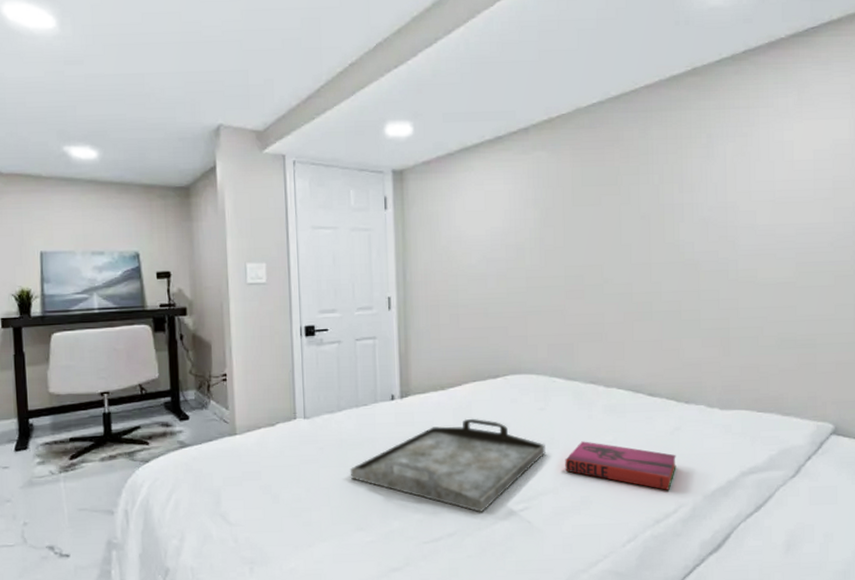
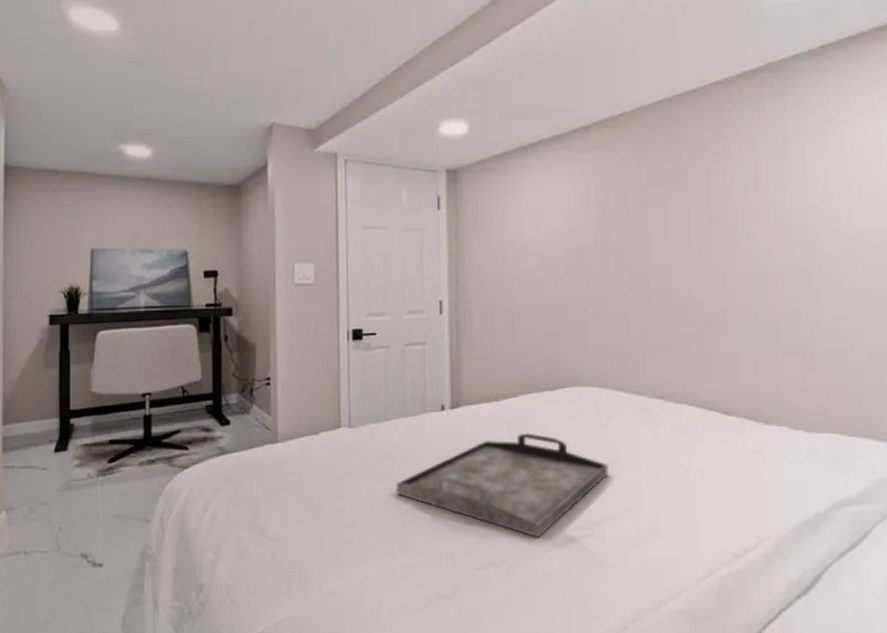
hardback book: present [565,441,676,490] -> none [630,462,757,521]

